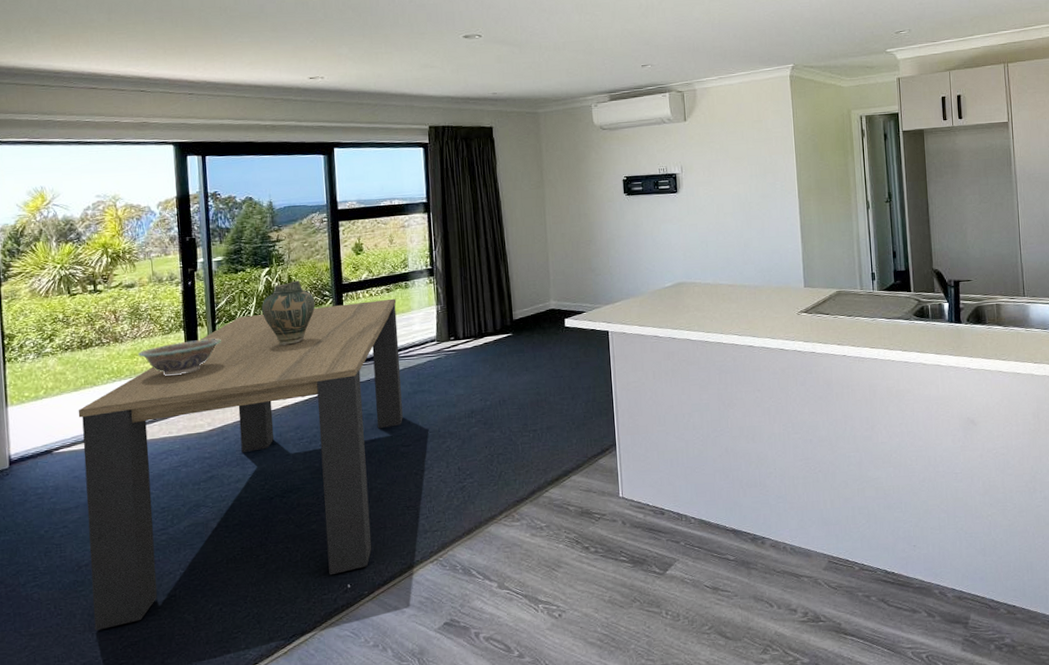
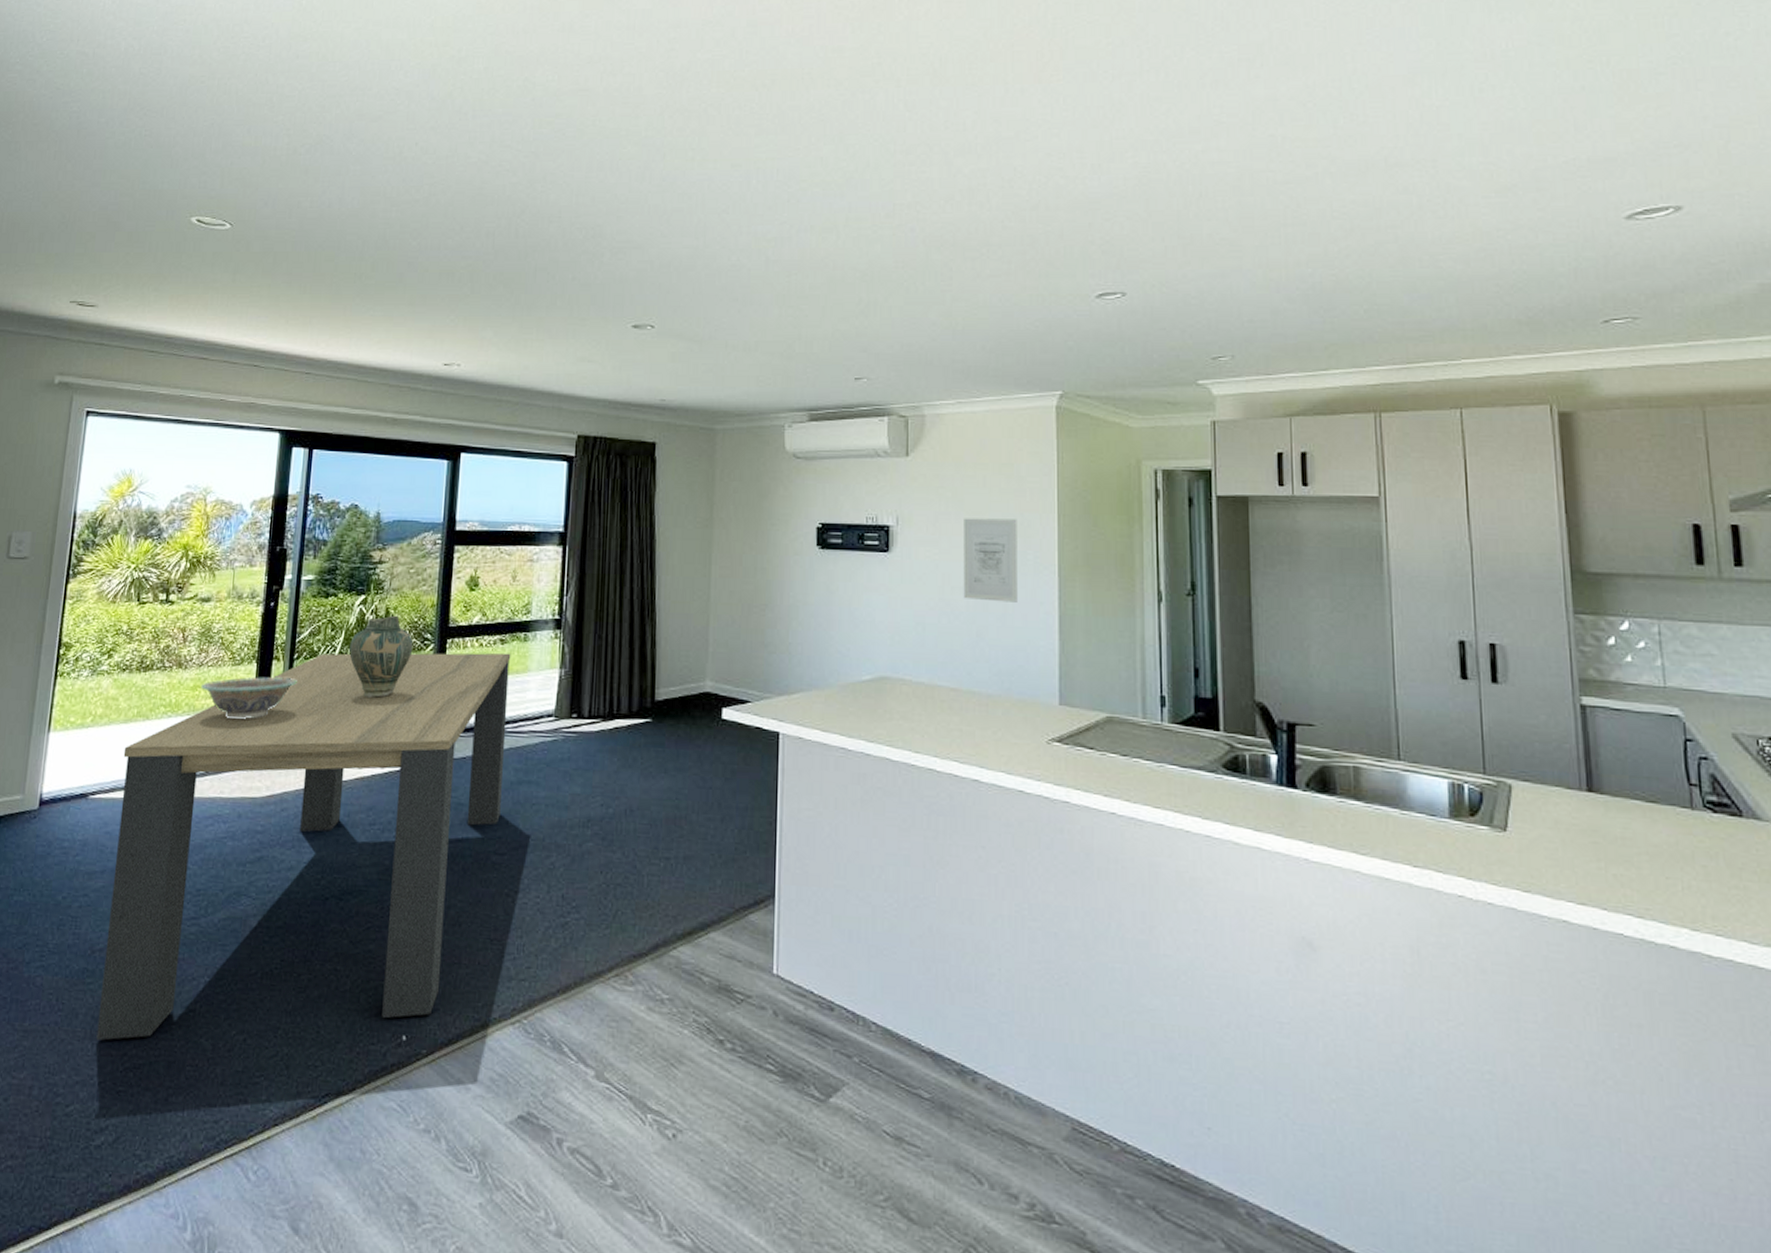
wall art: none [729,160,771,221] -> present [963,518,1017,602]

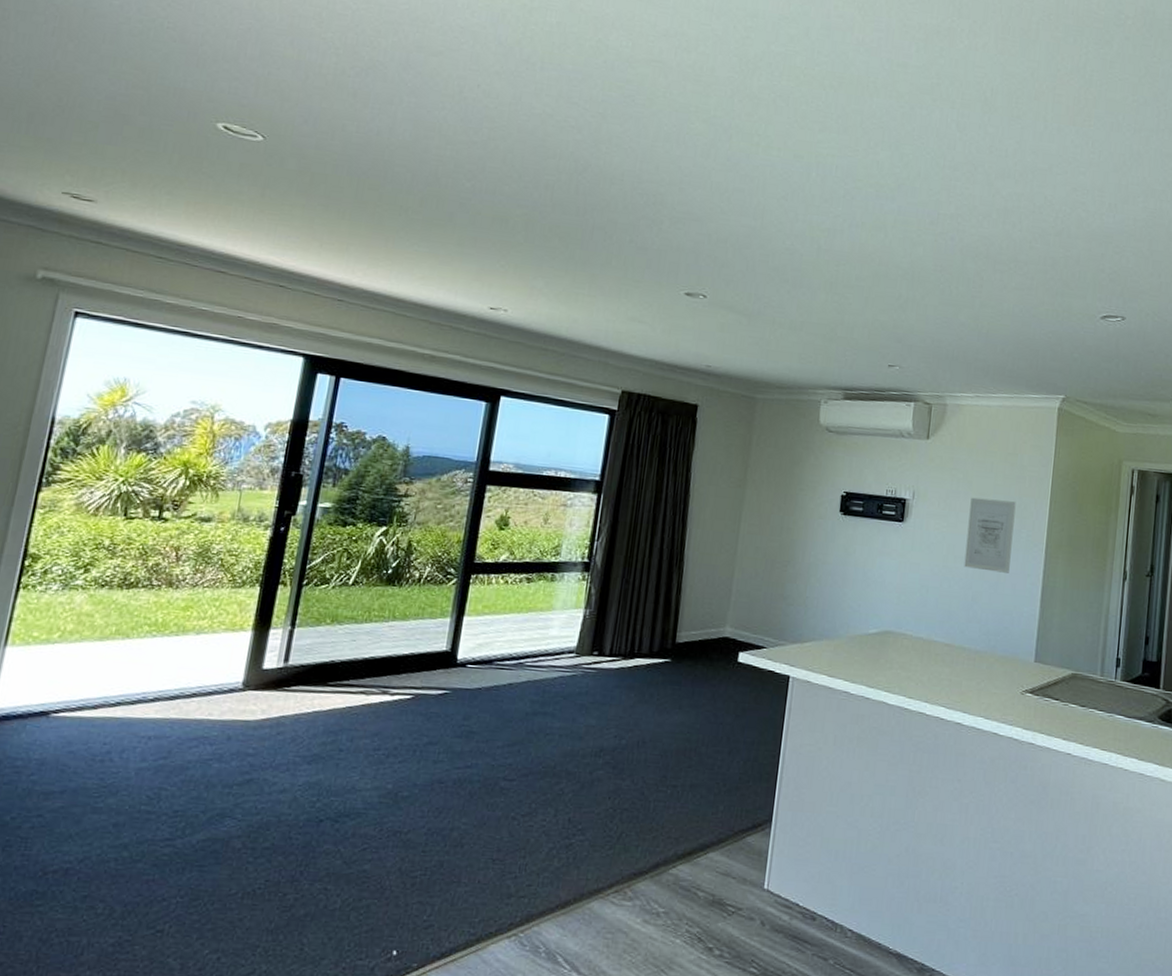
dining table: present [96,652,511,1041] -> none [43,581,537,963]
decorative bowl: present [200,677,297,720] -> none [193,600,305,643]
vase: present [349,615,413,699] -> none [365,548,435,628]

